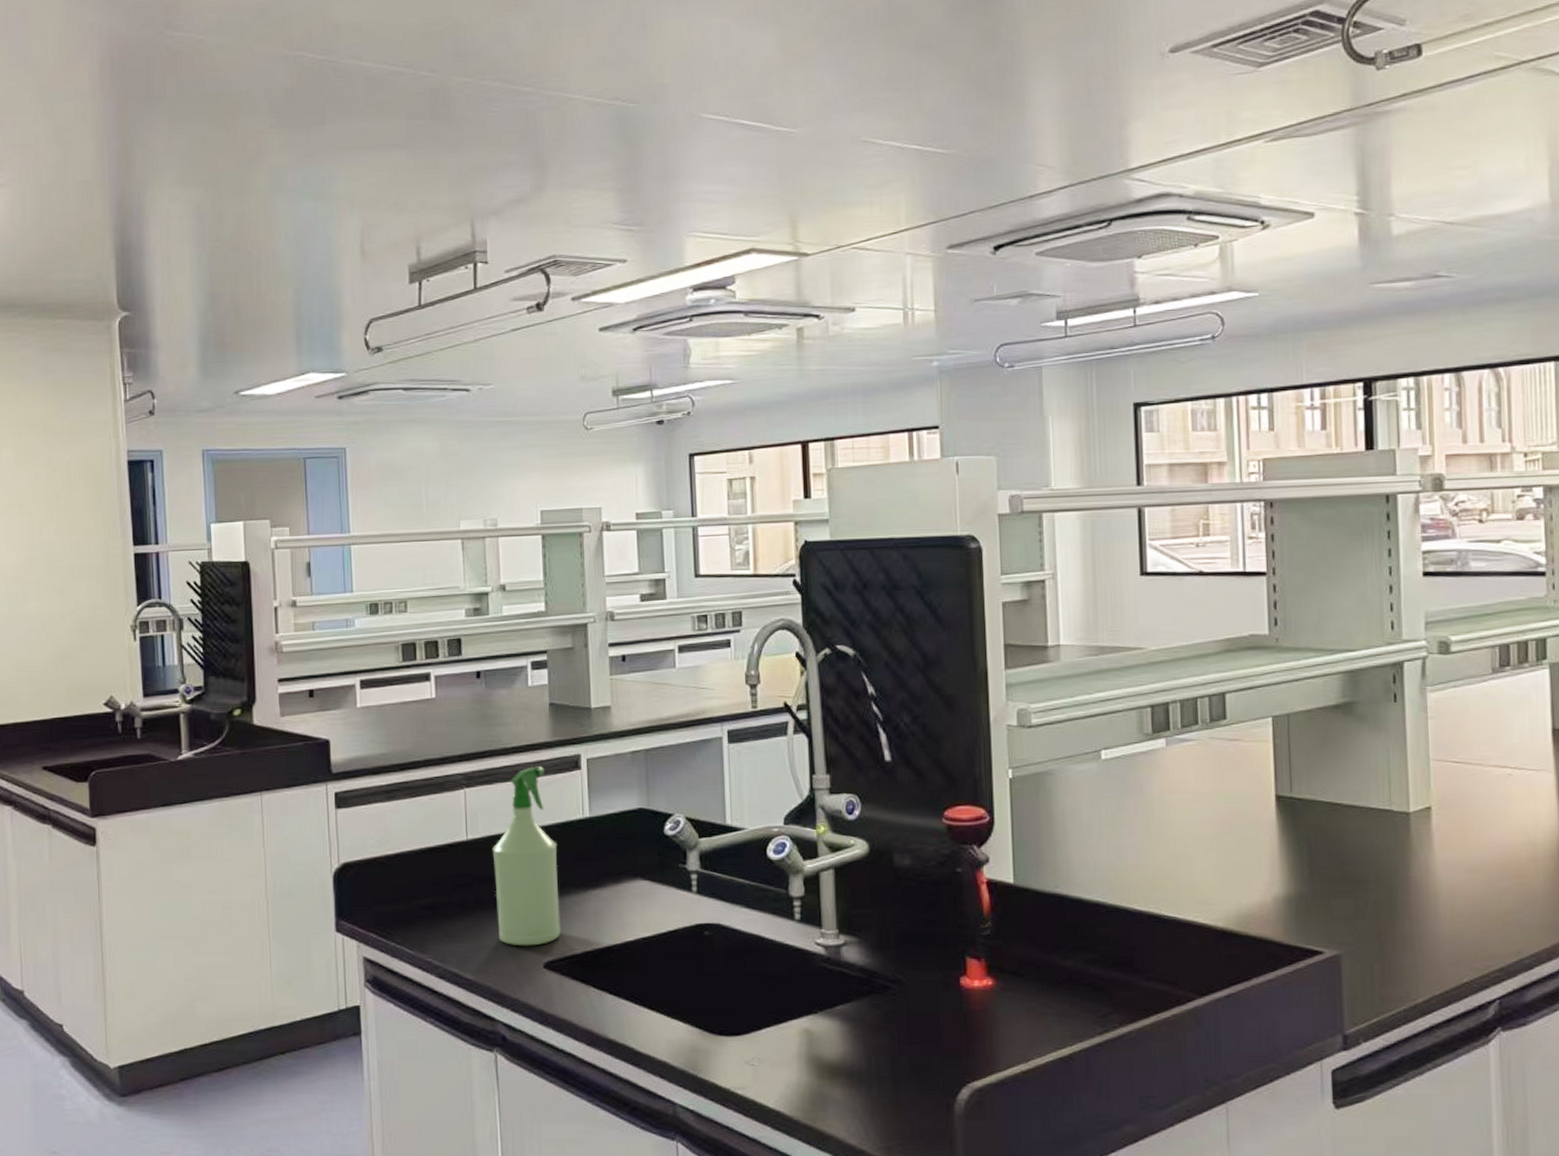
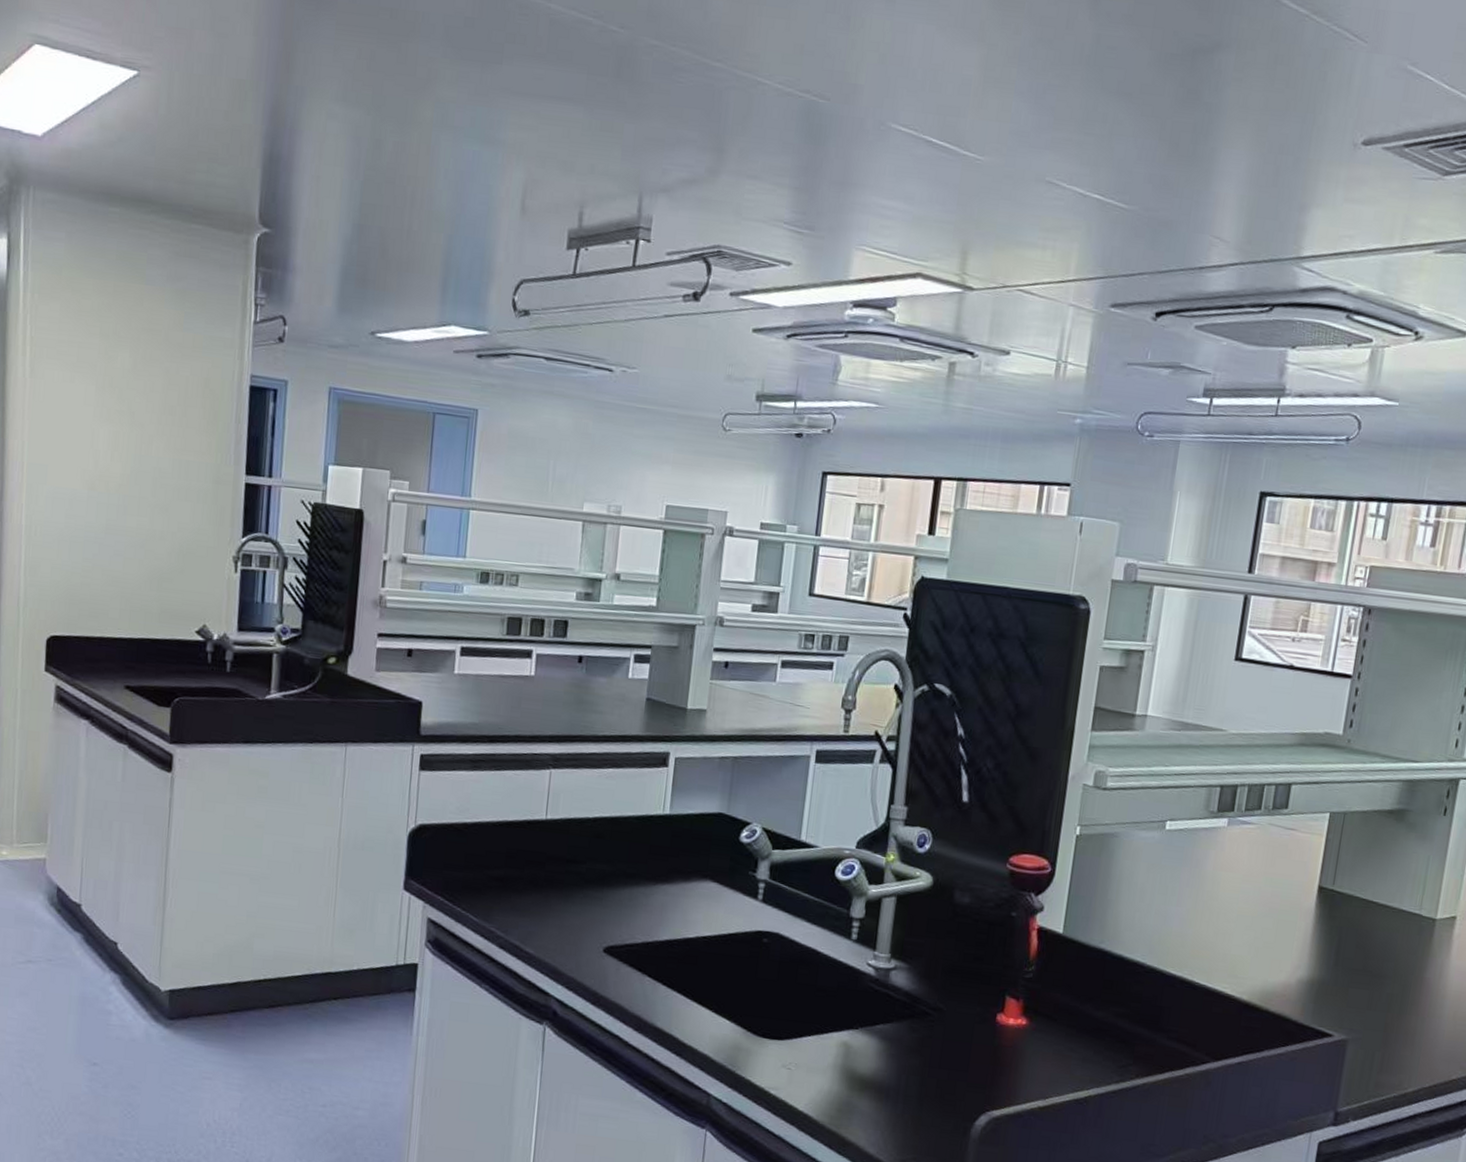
spray bottle: present [492,766,561,946] -> none [564,758,634,930]

